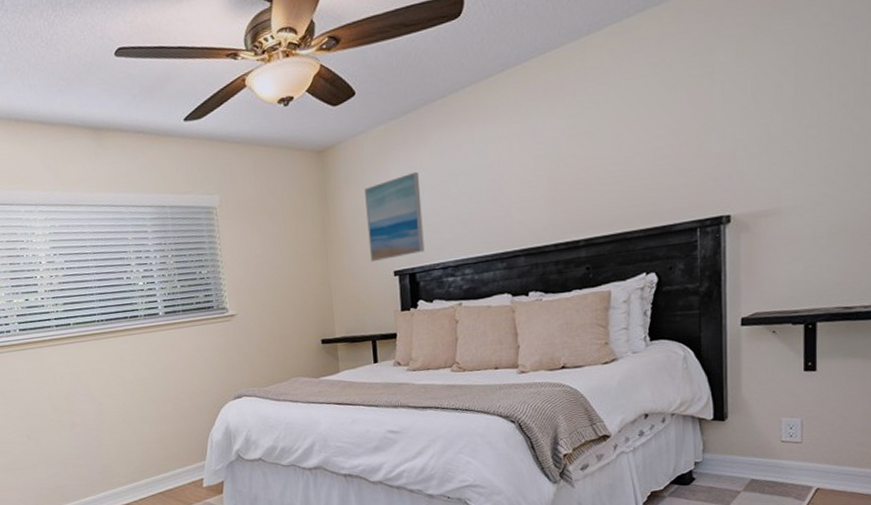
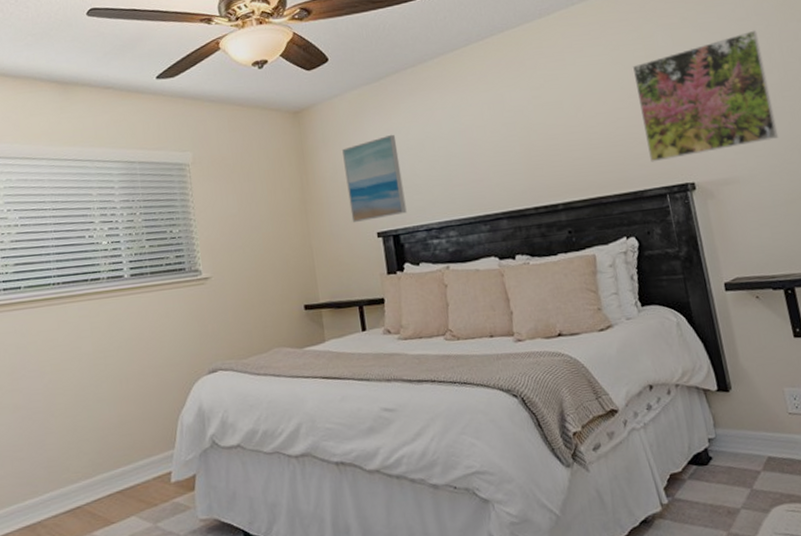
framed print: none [685,37,840,195] -> present [633,30,779,162]

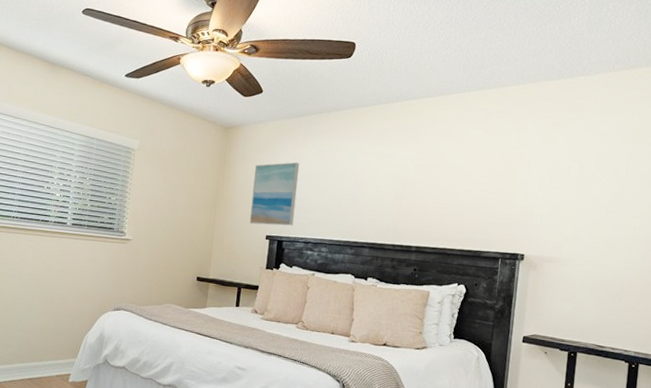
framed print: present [633,30,779,162] -> none [495,144,613,236]

